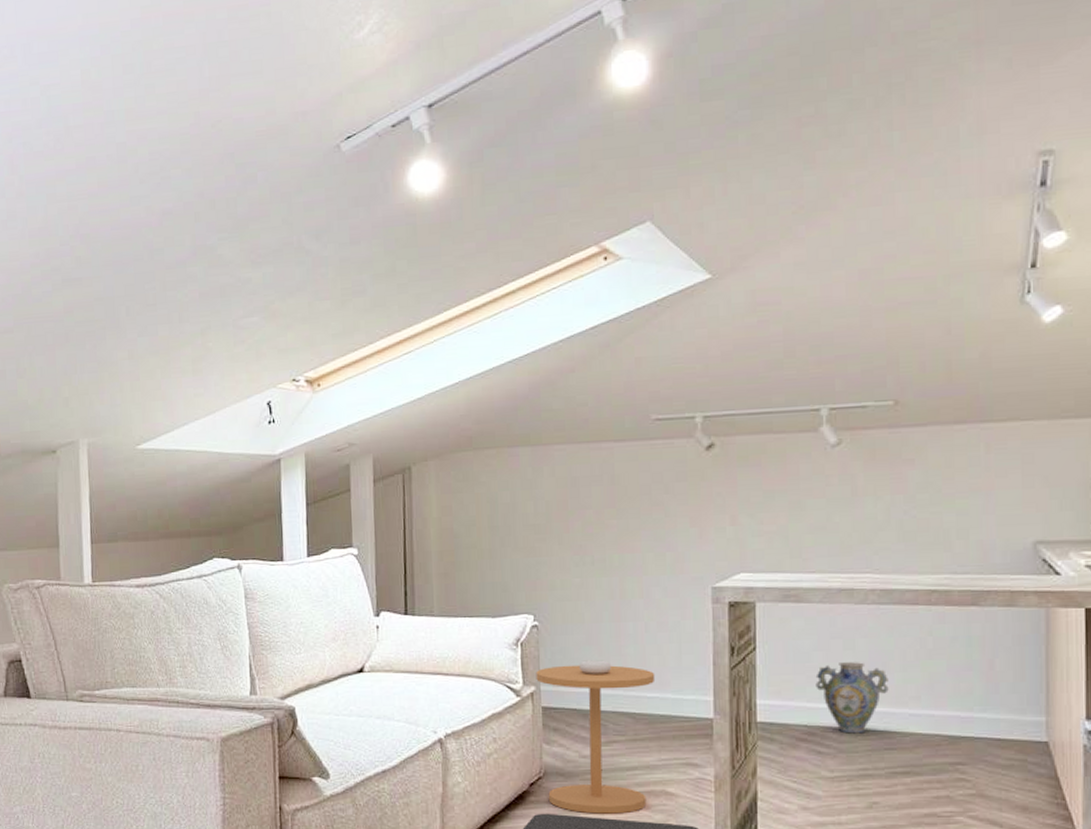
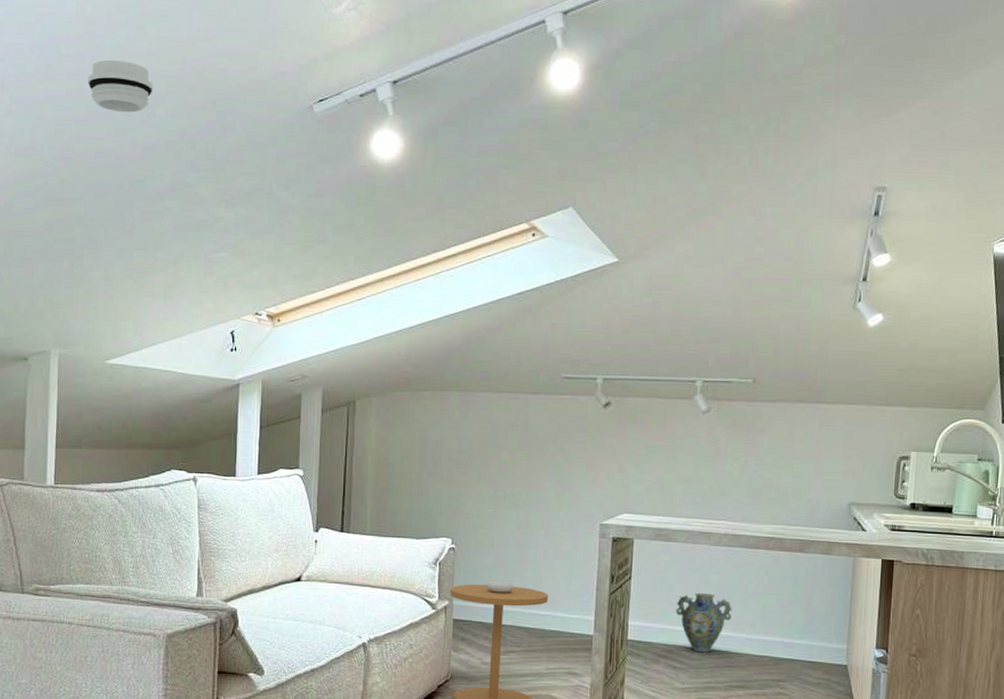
smoke detector: none [98,123,167,180] -> present [88,59,154,113]

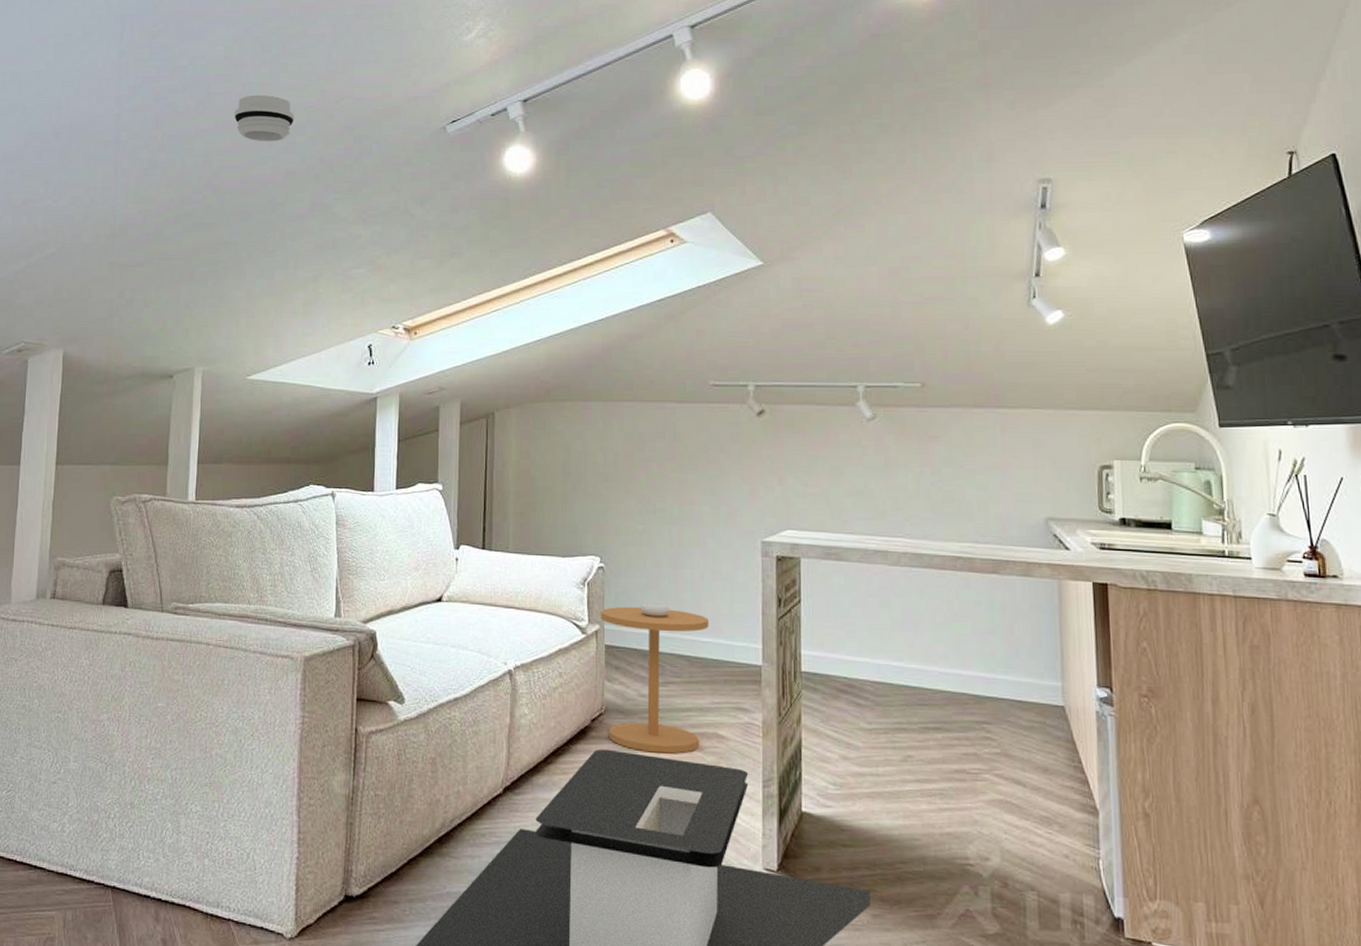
ceramic jug: present [676,593,732,653] -> none [854,619,920,688]

